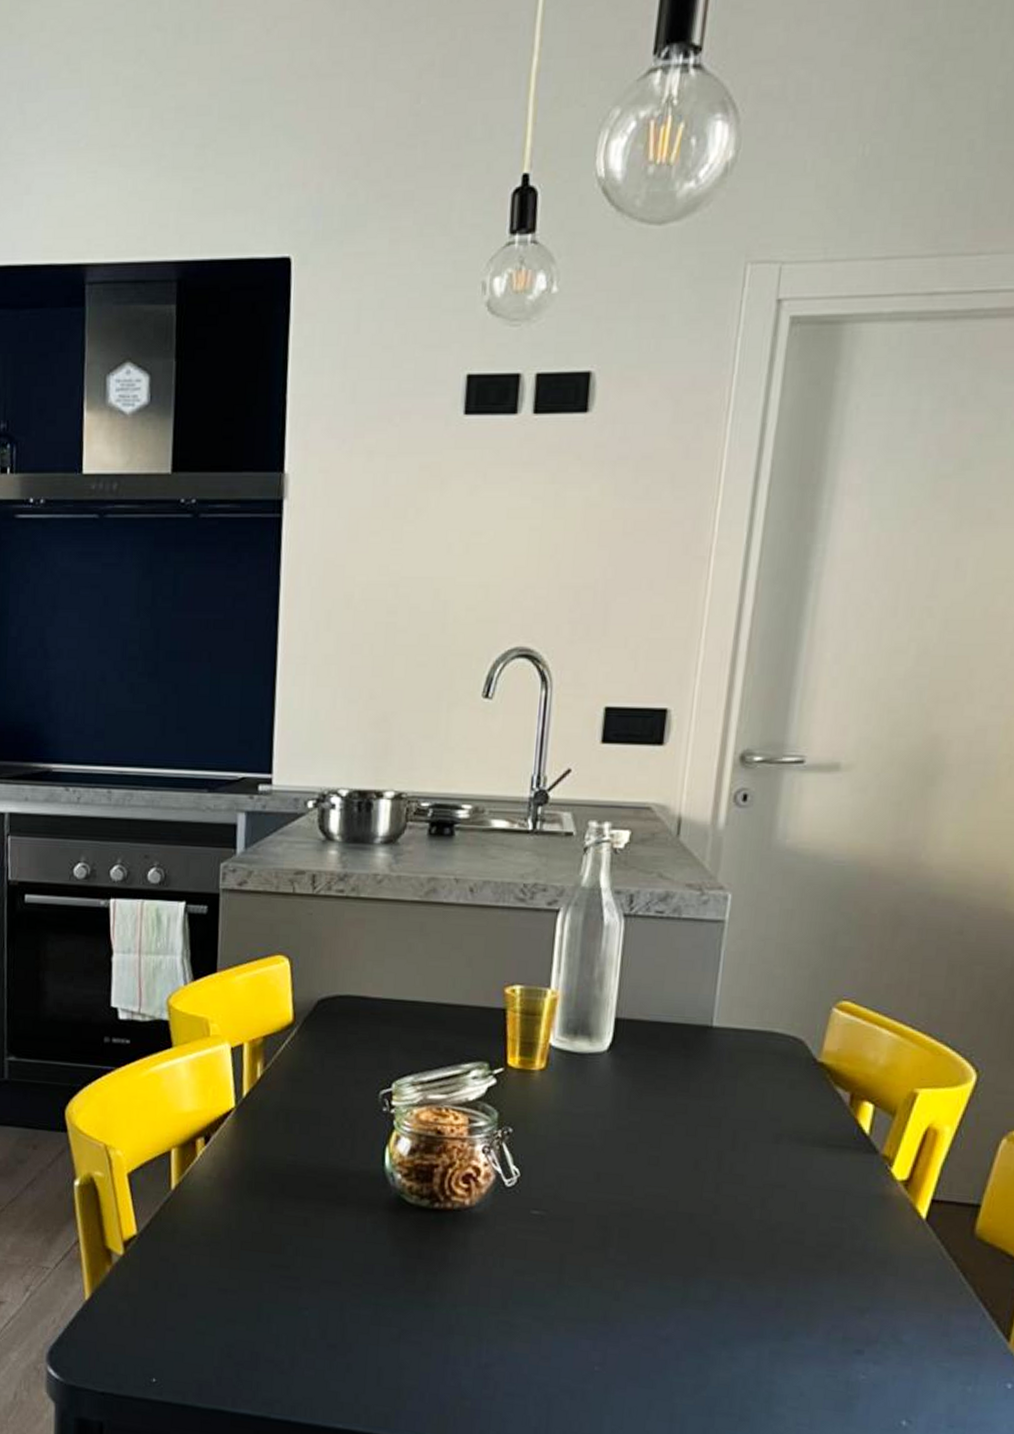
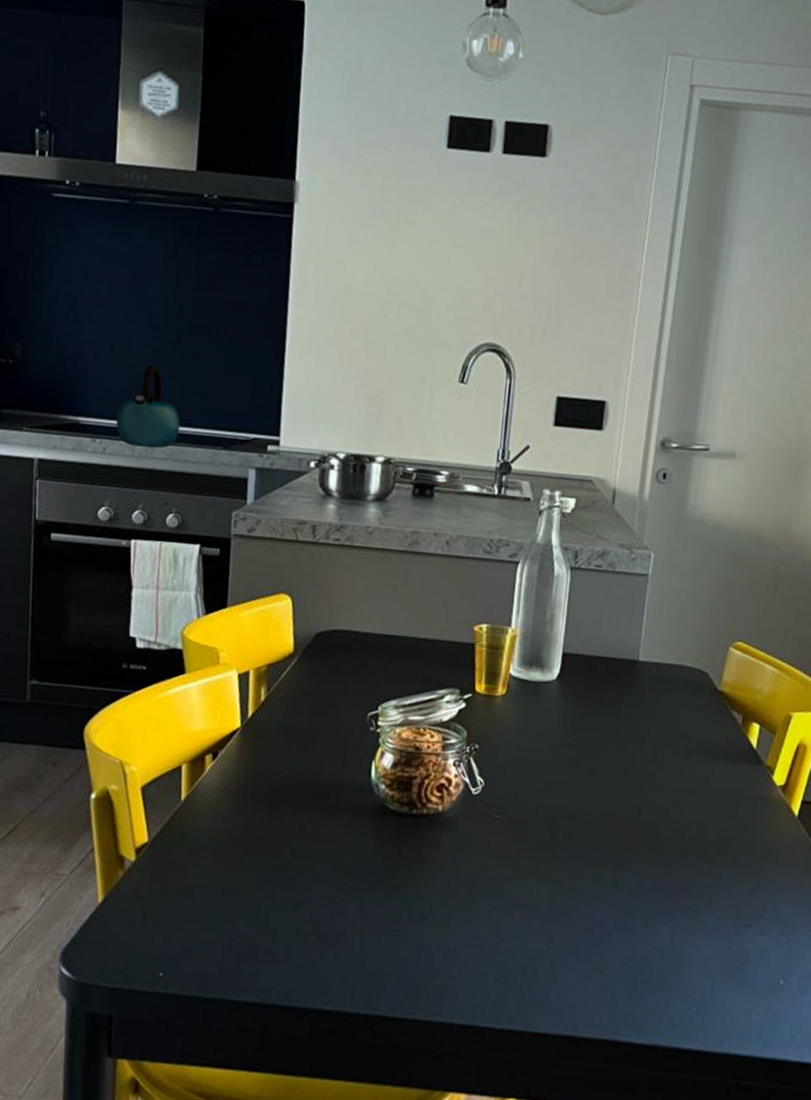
kettle: none [90,700,160,795] -> present [116,364,180,449]

